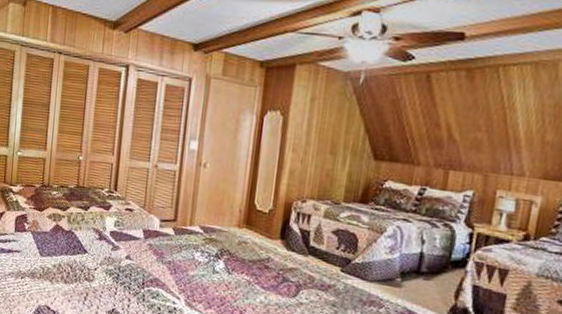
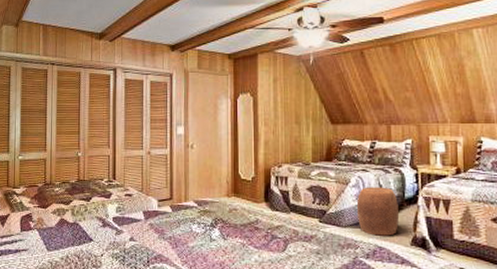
stool: none [387,239,442,300] -> present [356,187,399,236]

